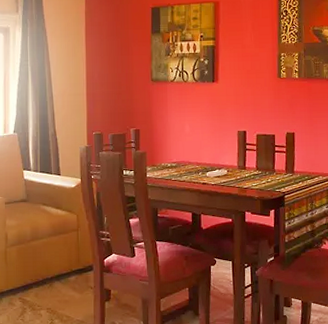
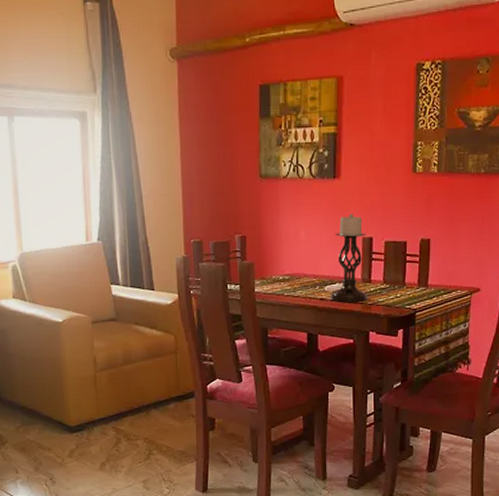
candle holder: none [211,111,243,186] -> present [330,214,367,302]

